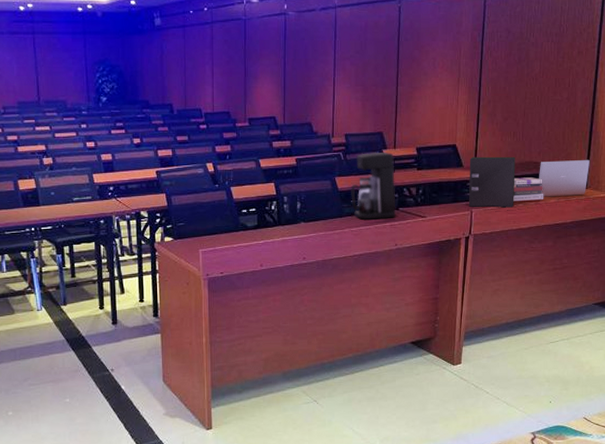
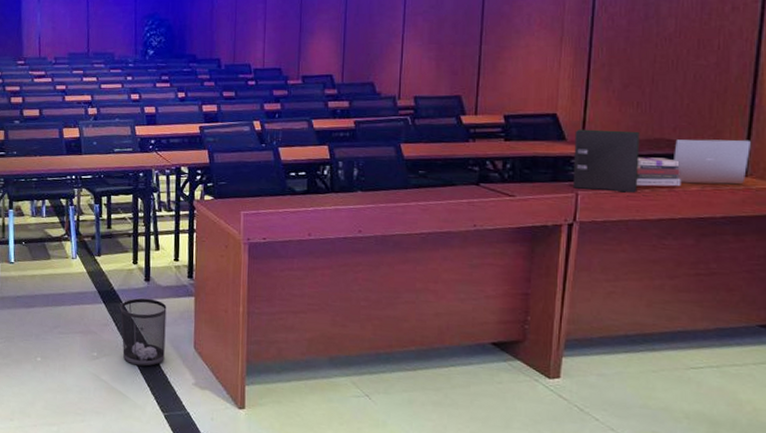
waste bin: none [89,340,136,405] -> present [120,298,167,367]
coffee maker: present [351,151,396,221] -> none [419,118,476,196]

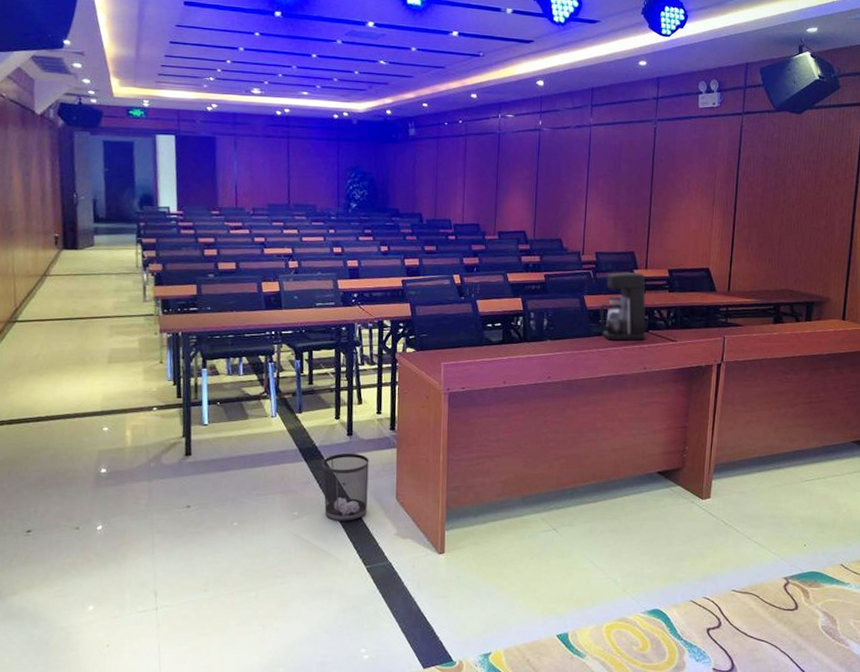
coffee maker: none [419,118,476,196] -> present [599,272,646,342]
binder: present [572,129,640,193] -> none [721,281,771,336]
books: present [636,157,682,188] -> none [768,305,800,331]
laptop: present [674,139,751,185] -> none [795,290,848,327]

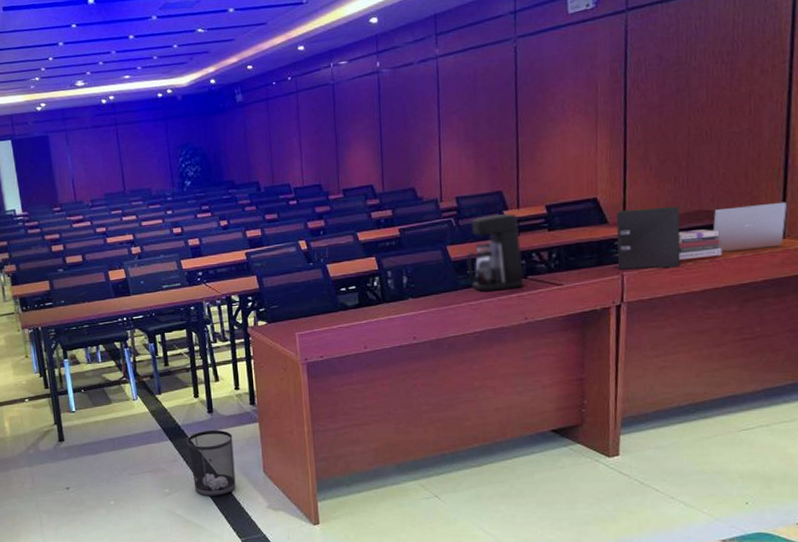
binder: none [721,281,771,336] -> present [616,206,681,270]
books: none [768,305,800,331] -> present [677,229,723,262]
laptop: none [795,290,848,327] -> present [713,201,787,252]

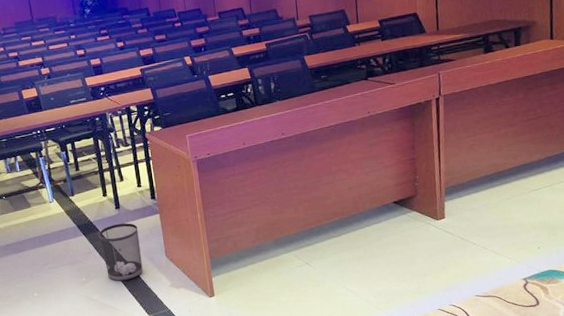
coffee maker: present [466,212,525,293] -> none [320,27,366,93]
binder: present [616,206,681,270] -> none [431,17,481,70]
books: present [677,229,723,262] -> none [477,34,510,61]
laptop: present [713,201,787,252] -> none [502,11,554,52]

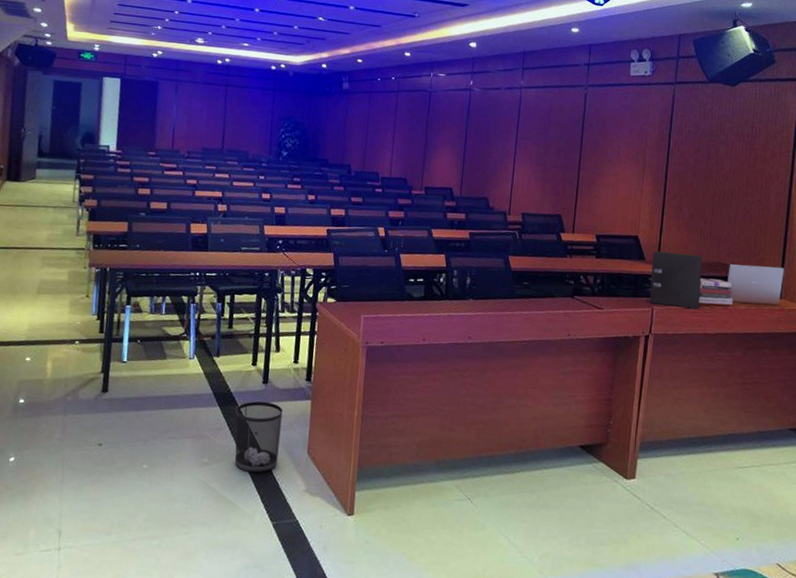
binder: none [431,17,481,70] -> present [649,250,702,310]
books: none [477,34,510,61] -> present [699,278,733,307]
laptop: none [502,11,554,52] -> present [728,264,784,306]

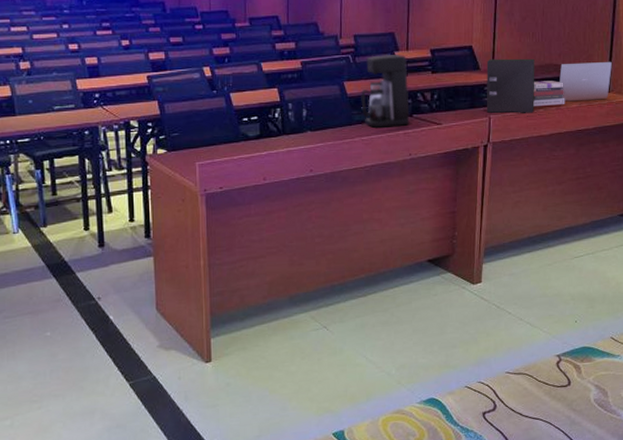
waste bin: present [234,401,283,473] -> none [73,265,126,338]
coffee maker: none [523,234,572,306] -> present [361,54,410,129]

